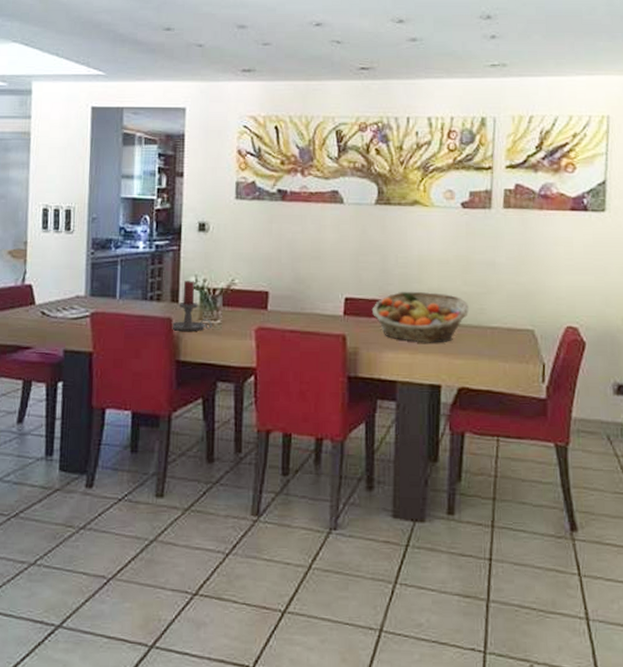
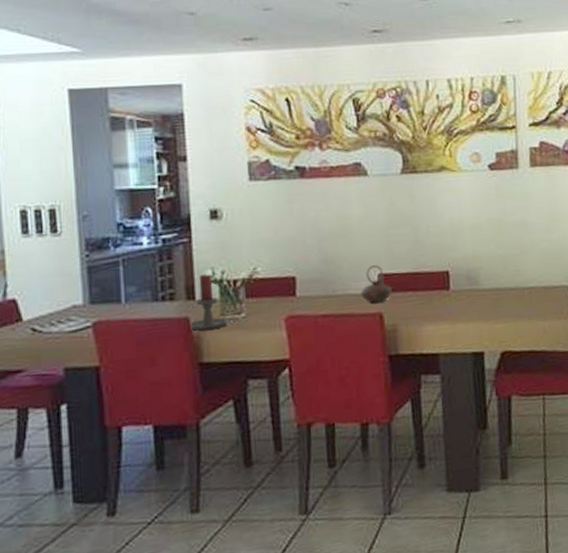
teapot: none [327,289,357,325] -> present [361,265,392,303]
fruit basket: present [371,291,470,343] -> none [407,258,506,312]

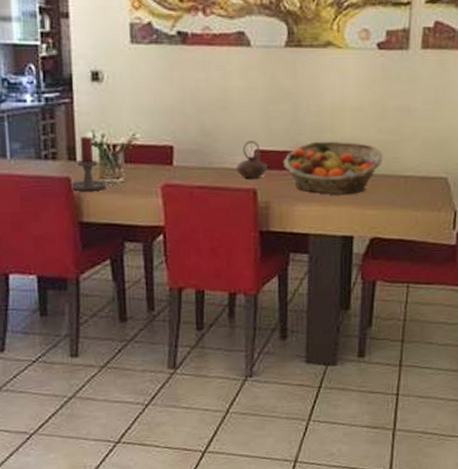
fruit basket: none [407,258,506,312] -> present [283,141,384,195]

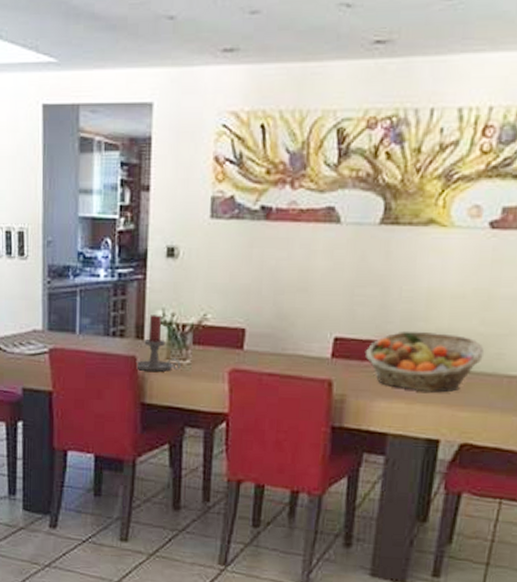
teapot: present [236,141,267,179] -> none [312,327,347,368]

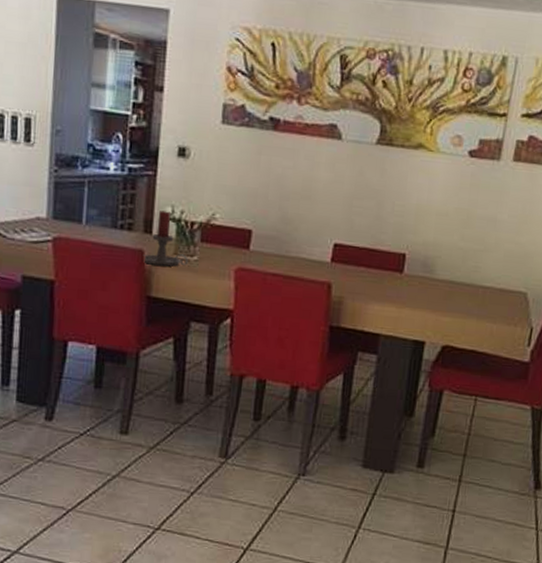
fruit basket: present [365,330,485,393] -> none [361,241,464,299]

